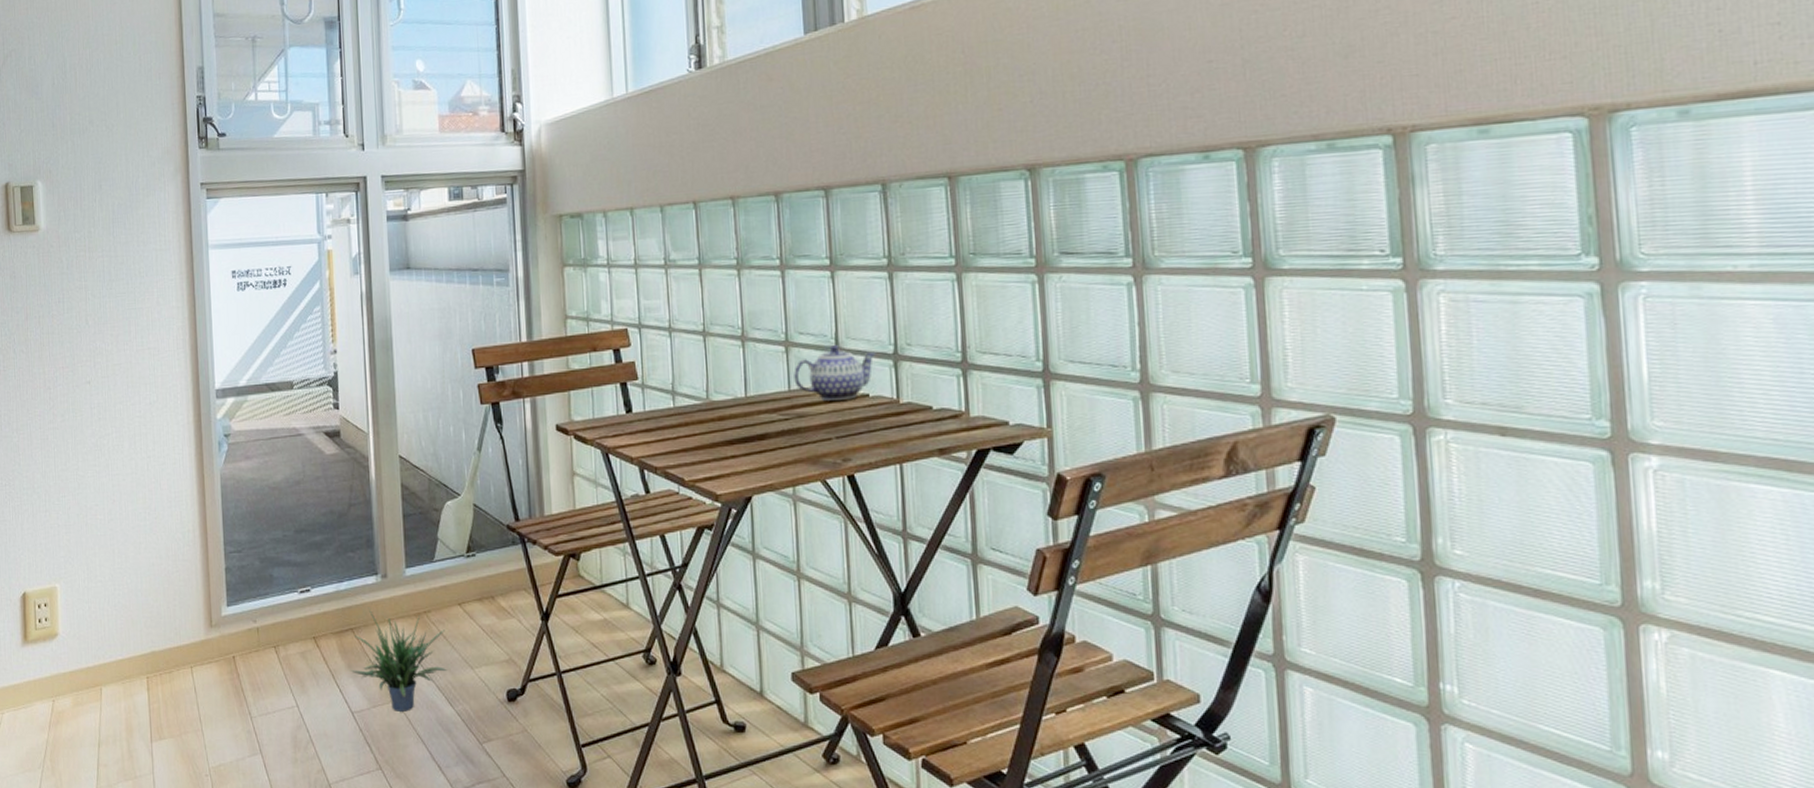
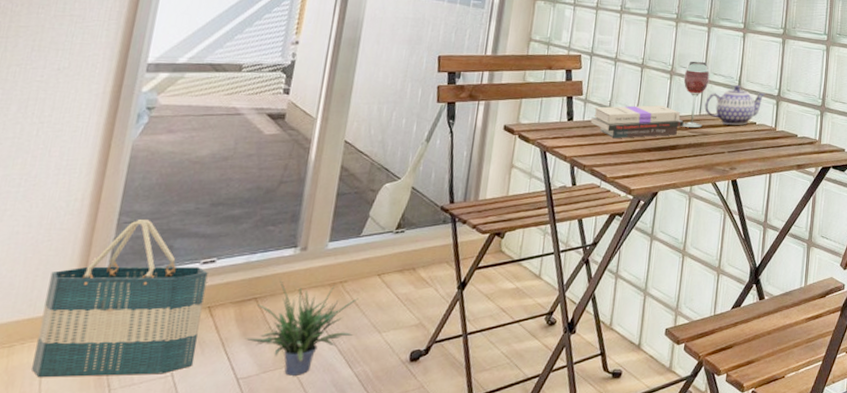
tote bag: none [185,548,313,705] -> present [32,218,208,377]
books: none [653,383,770,432] -> present [590,105,684,139]
wineglass: none [759,318,796,409] -> present [682,61,710,128]

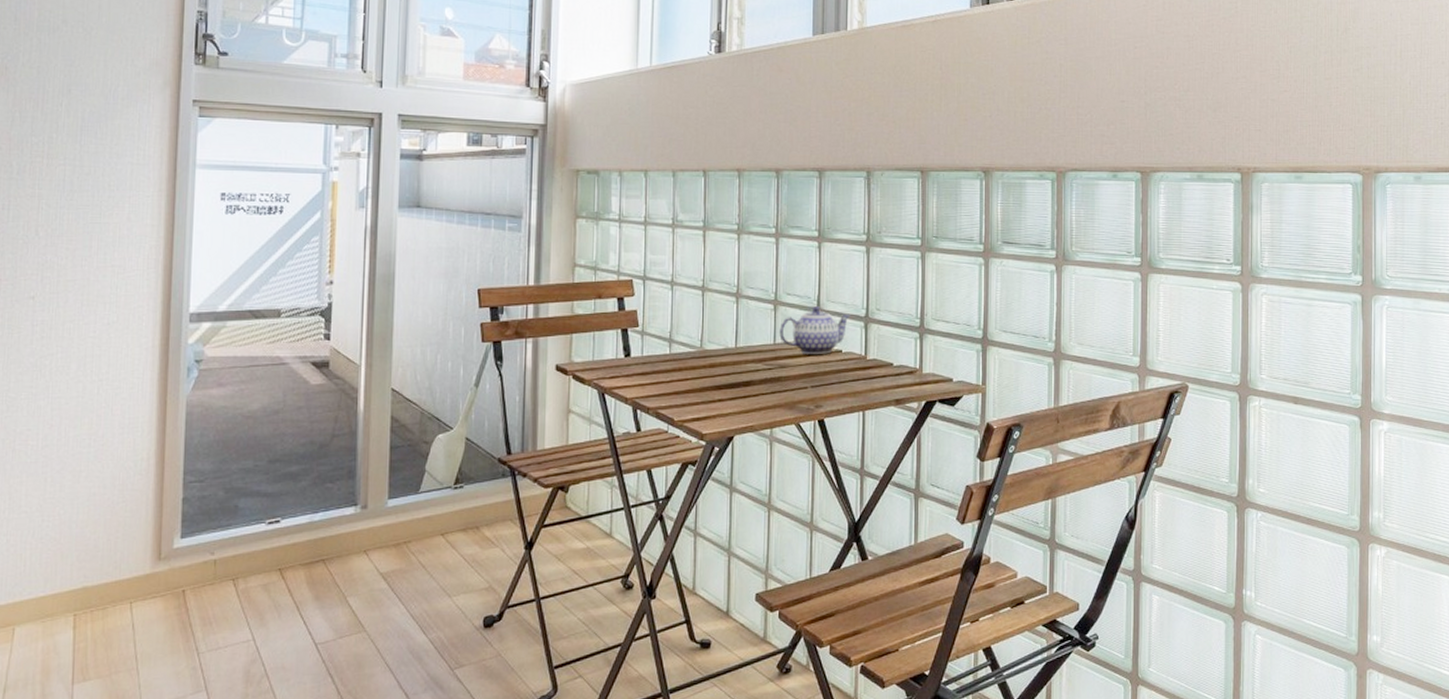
tote bag: present [32,218,208,377] -> none [126,477,274,640]
potted plant: present [244,278,358,376] -> none [317,538,424,641]
books: present [590,105,684,139] -> none [650,335,756,376]
wineglass: present [682,61,710,128] -> none [752,279,783,359]

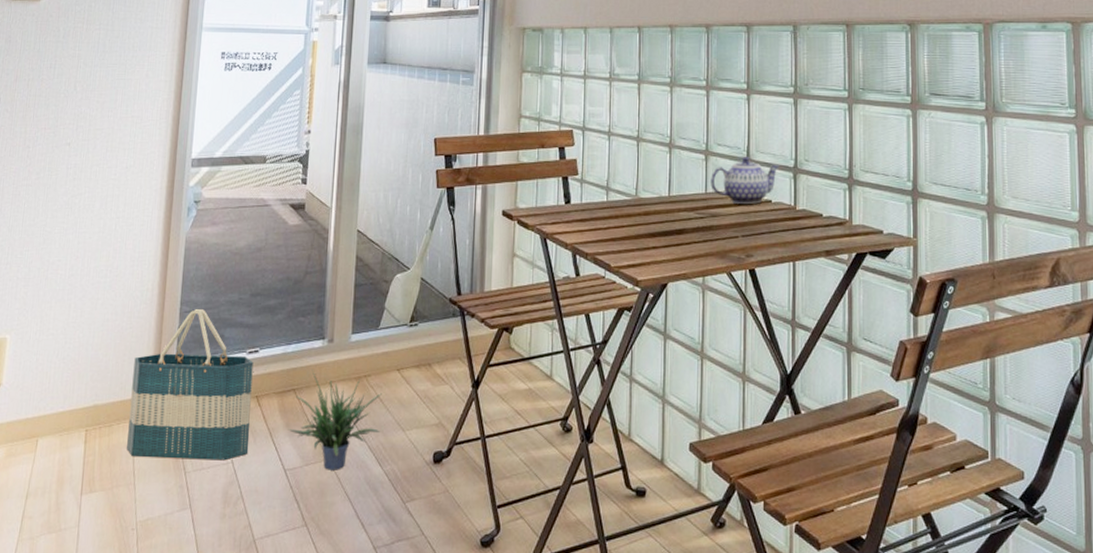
tote bag: none [126,477,274,640] -> present [127,308,254,461]
potted plant: none [317,538,424,641] -> present [288,369,382,470]

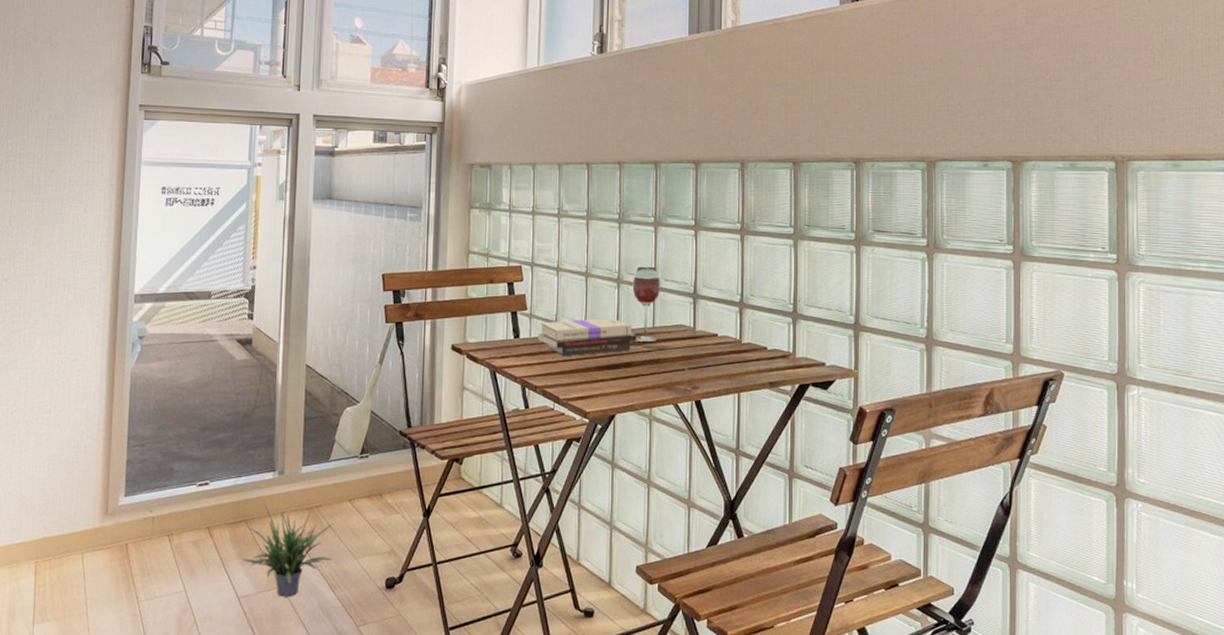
tote bag: present [127,308,254,461] -> none [78,442,204,590]
books: none [588,184,689,223] -> present [537,318,636,357]
wineglass: none [684,130,713,208] -> present [632,266,661,342]
teapot: present [711,156,780,205] -> none [658,291,726,339]

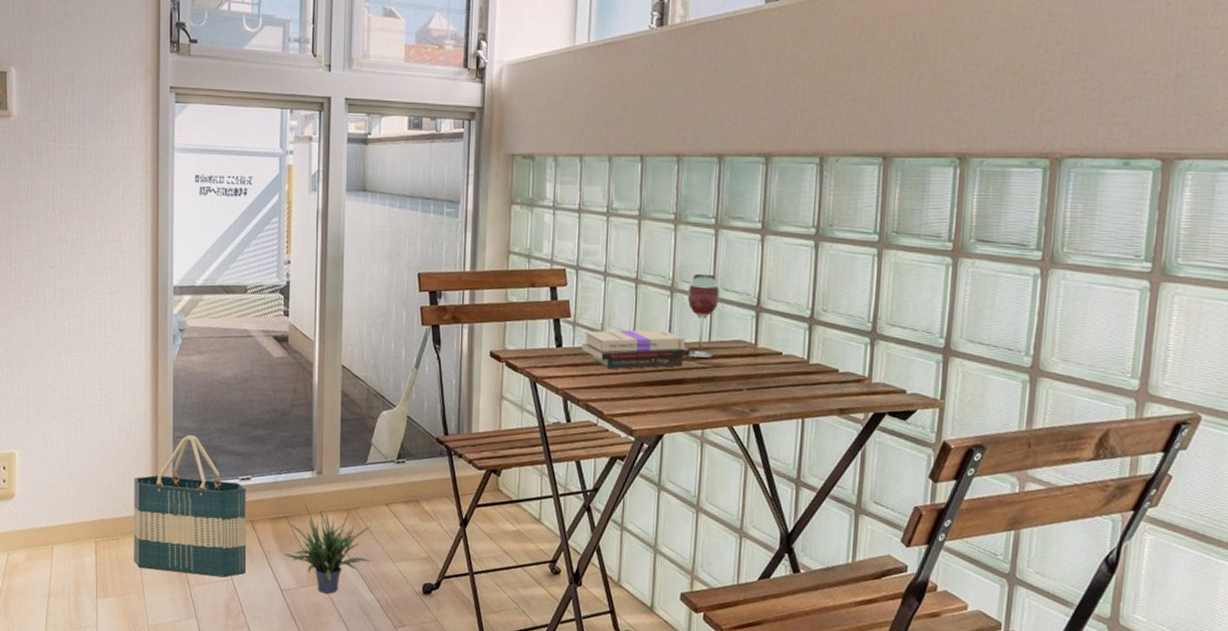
tote bag: none [78,442,204,590] -> present [134,434,247,578]

